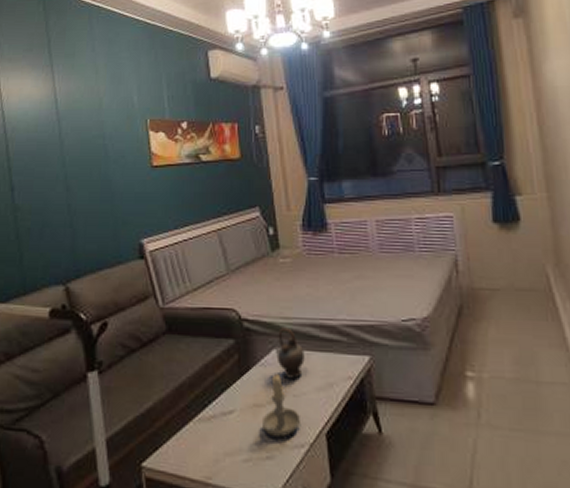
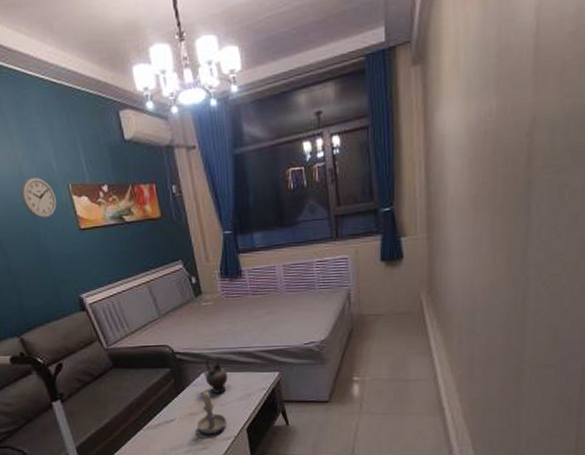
wall clock: none [96,110,132,153] -> present [20,176,57,218]

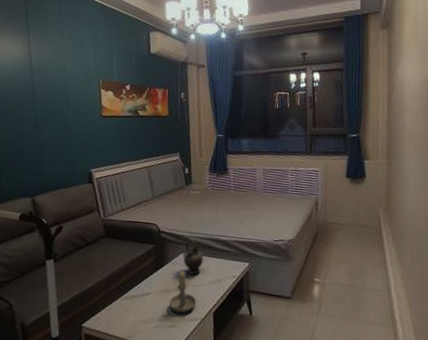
wall clock: present [20,176,57,218] -> none [61,71,88,104]

